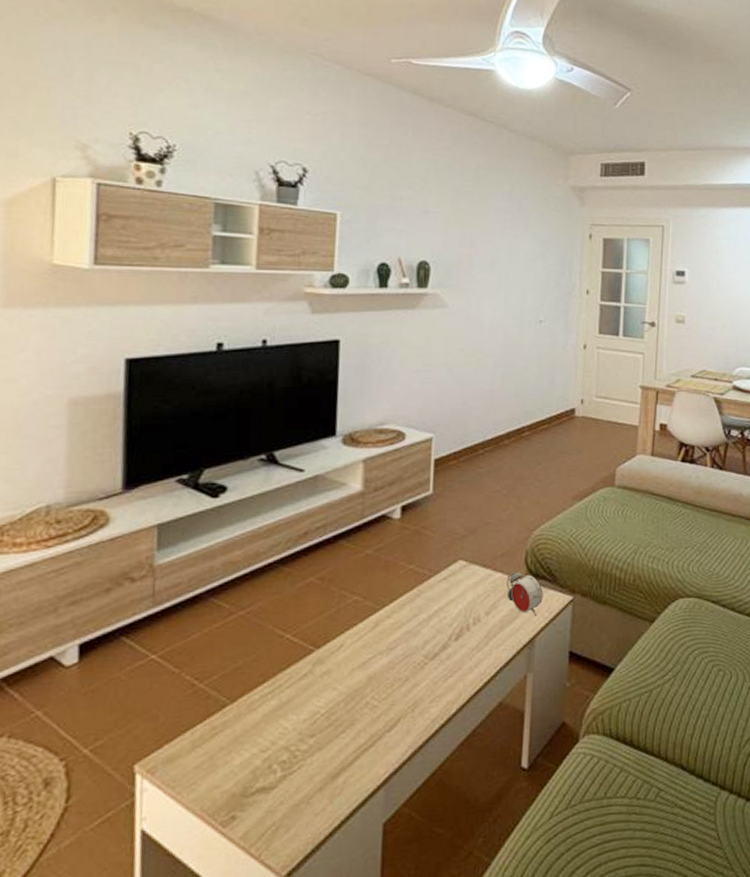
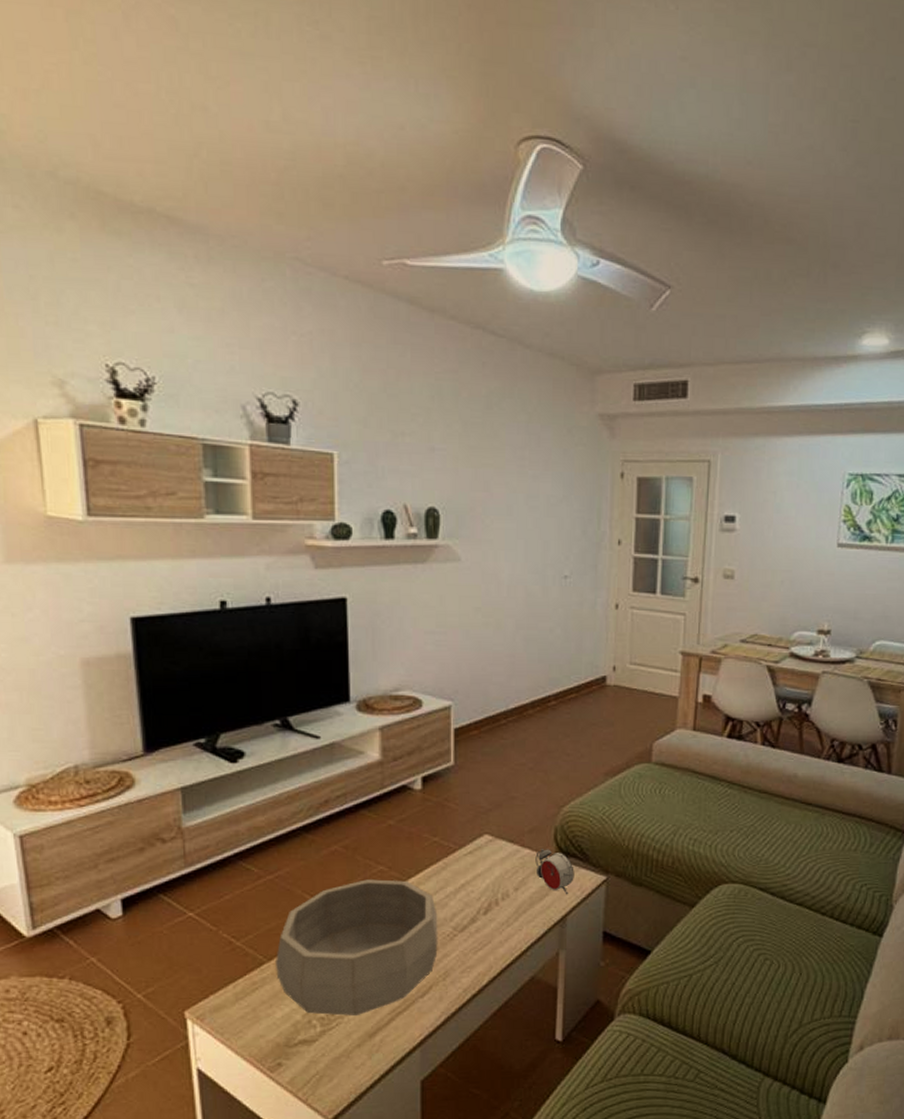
decorative bowl: none [239,609,410,758] -> present [276,879,438,1016]

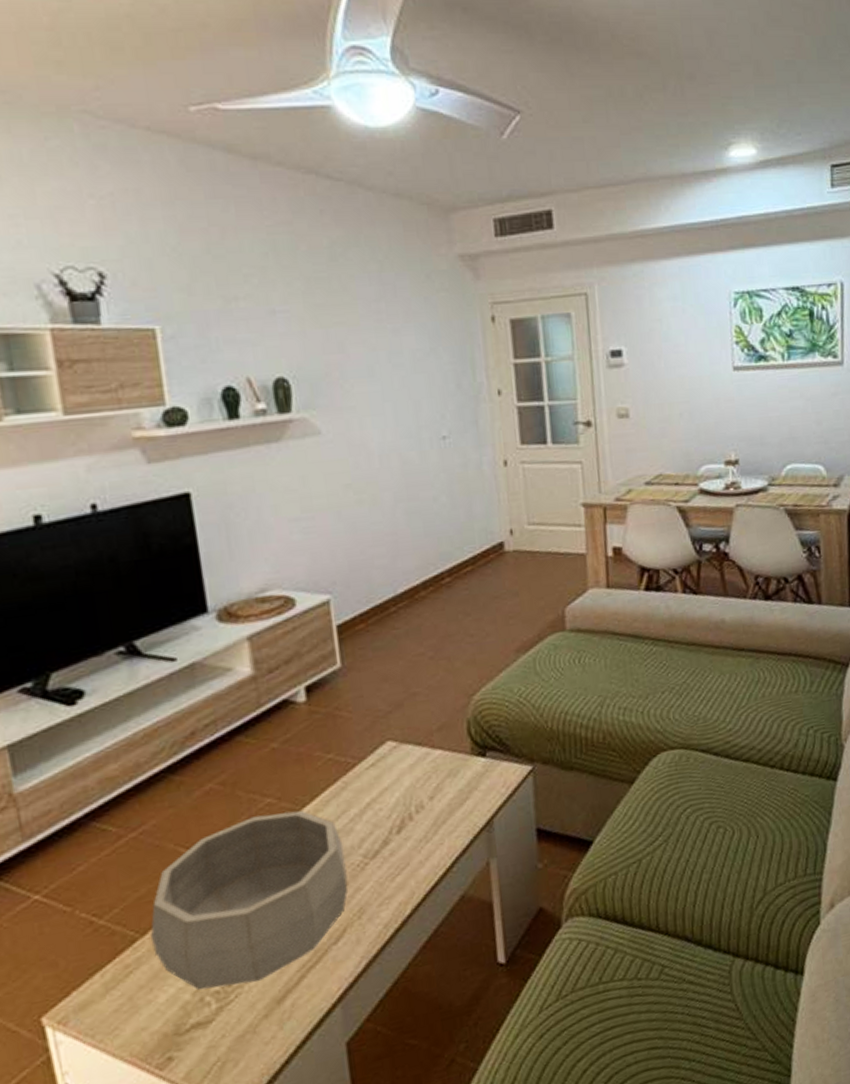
alarm clock: present [535,849,574,895] -> none [448,745,496,795]

